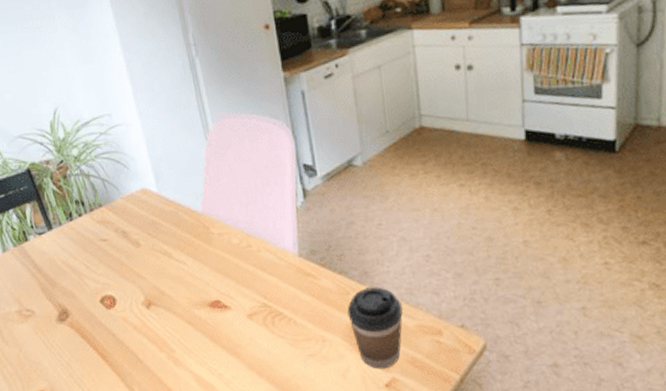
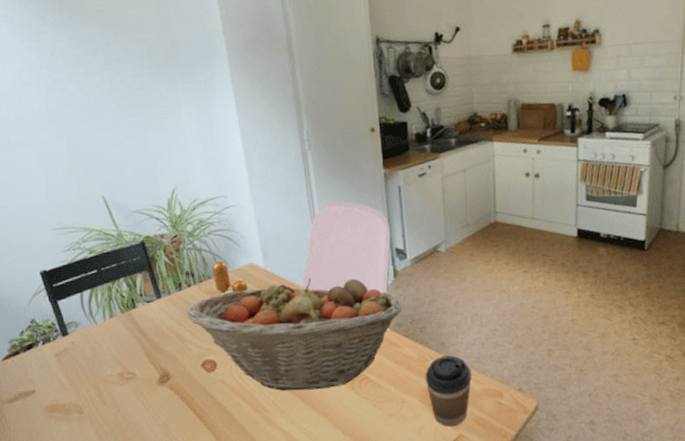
fruit basket: none [80,201,315,328] -> present [186,278,402,391]
pepper shaker: none [102,187,142,222] -> present [212,261,248,293]

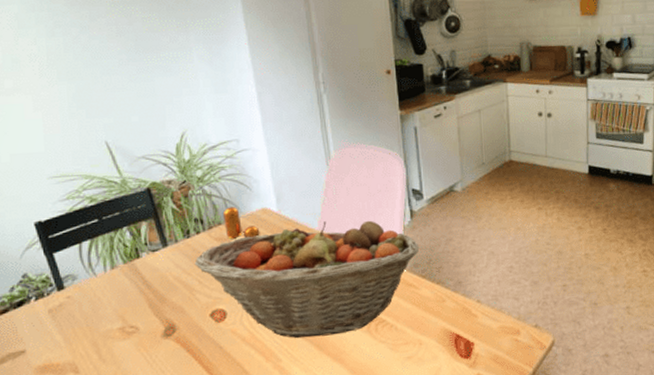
coffee cup: present [425,355,472,427] -> none [442,294,489,367]

